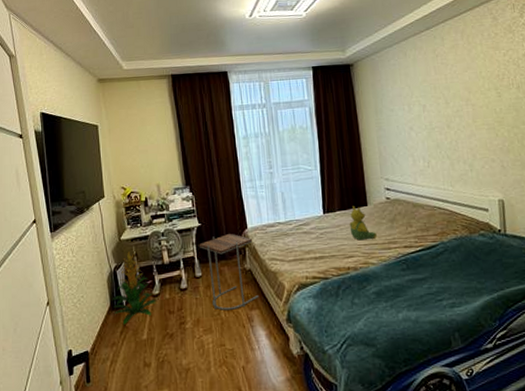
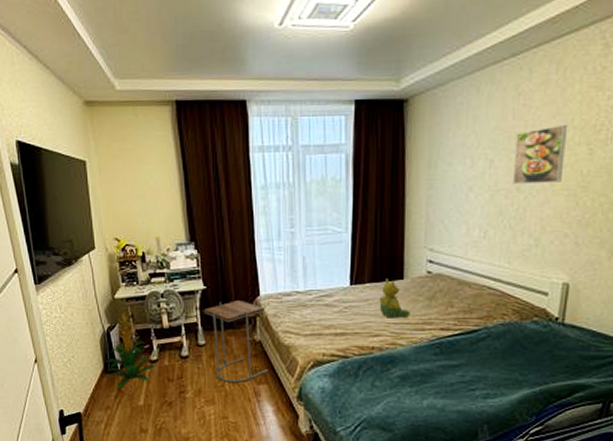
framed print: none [439,75,481,123] -> present [512,124,567,185]

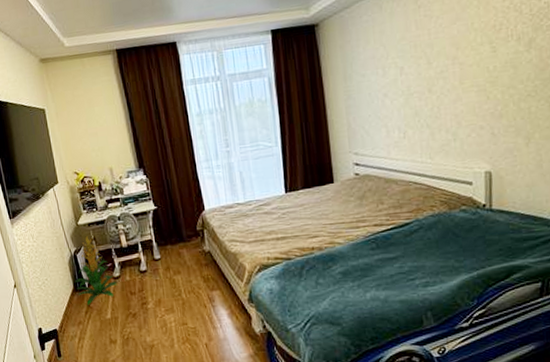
side table: present [203,300,269,382] -> none [156,216,220,291]
teddy bear: present [379,278,411,319] -> none [313,183,345,220]
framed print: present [512,124,567,185] -> none [421,27,470,87]

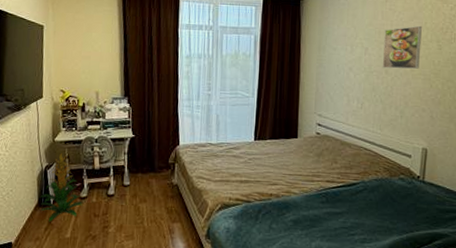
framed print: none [421,27,470,87] -> present [382,25,422,69]

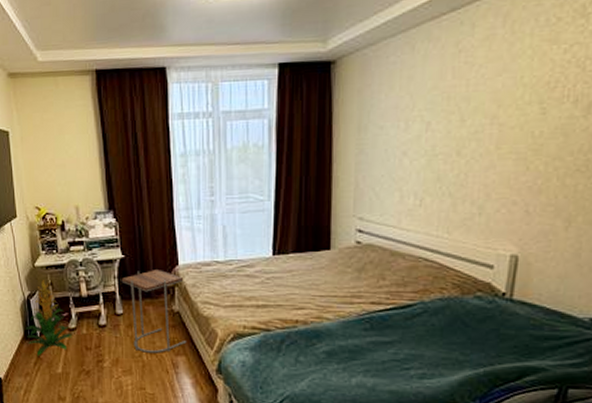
side table: none [130,148,183,220] -> present [121,270,187,353]
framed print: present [382,25,422,69] -> none [451,81,515,149]

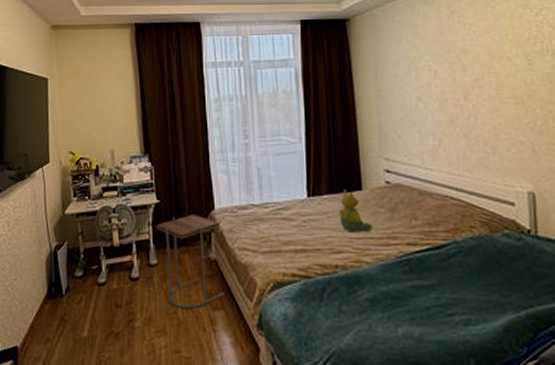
indoor plant: present [25,280,73,356] -> none [50,229,102,317]
teddy bear: none [304,248,339,291] -> present [339,189,374,233]

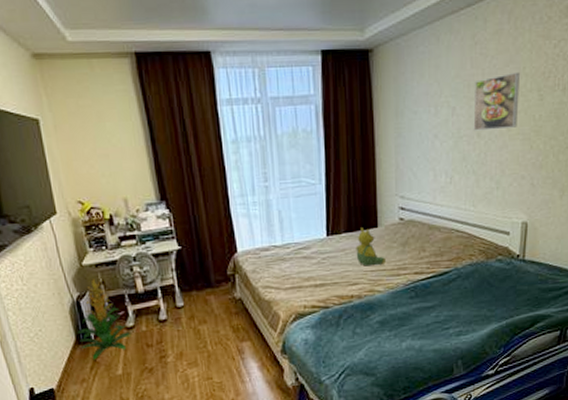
indoor plant: none [50,229,102,317] -> present [77,279,132,360]
side table: present [155,215,225,308] -> none [179,258,251,343]
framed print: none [455,38,507,94] -> present [473,71,519,131]

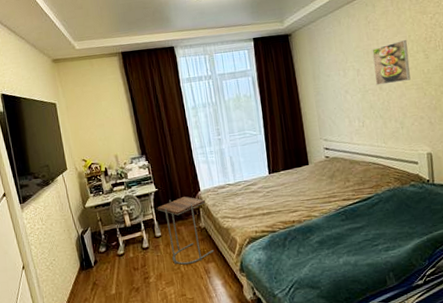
indoor plant: present [77,279,132,360] -> none [81,217,122,282]
side table: none [179,258,251,343] -> present [157,196,214,265]
teddy bear: present [356,227,387,266] -> none [292,165,319,196]

